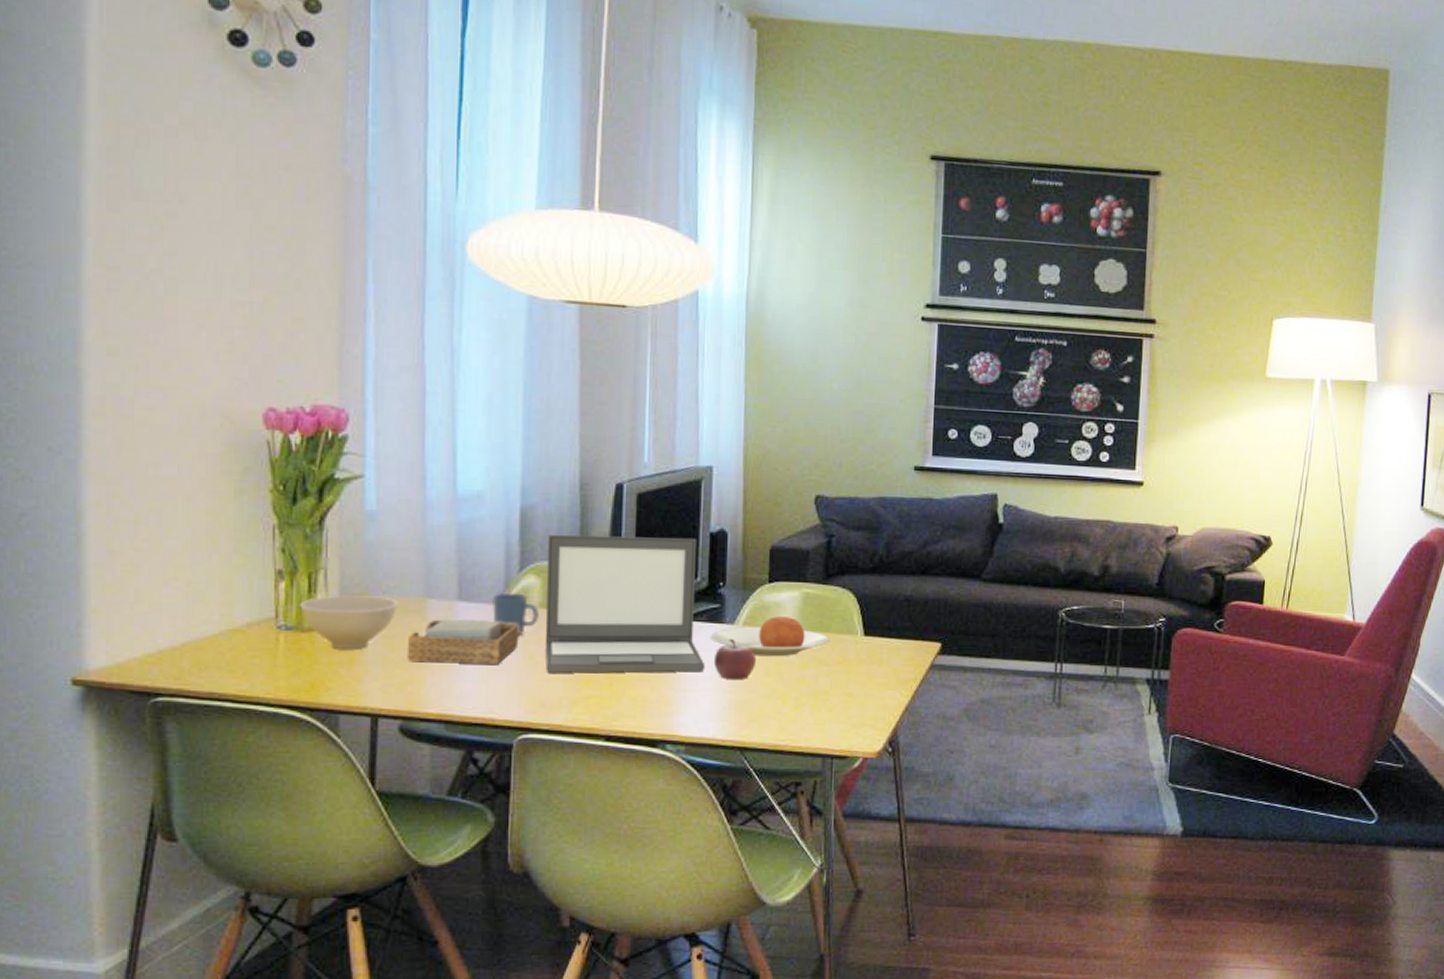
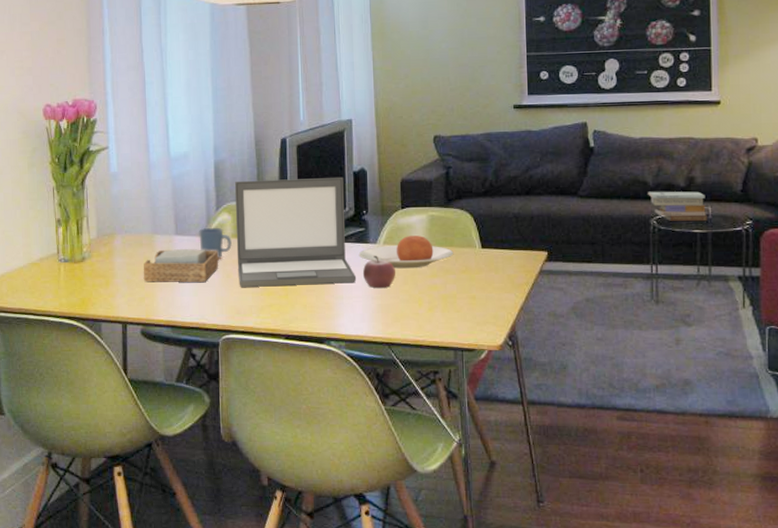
bowl: present [300,595,399,651] -> none [72,234,136,275]
books: none [1058,579,1120,617] -> present [648,191,707,222]

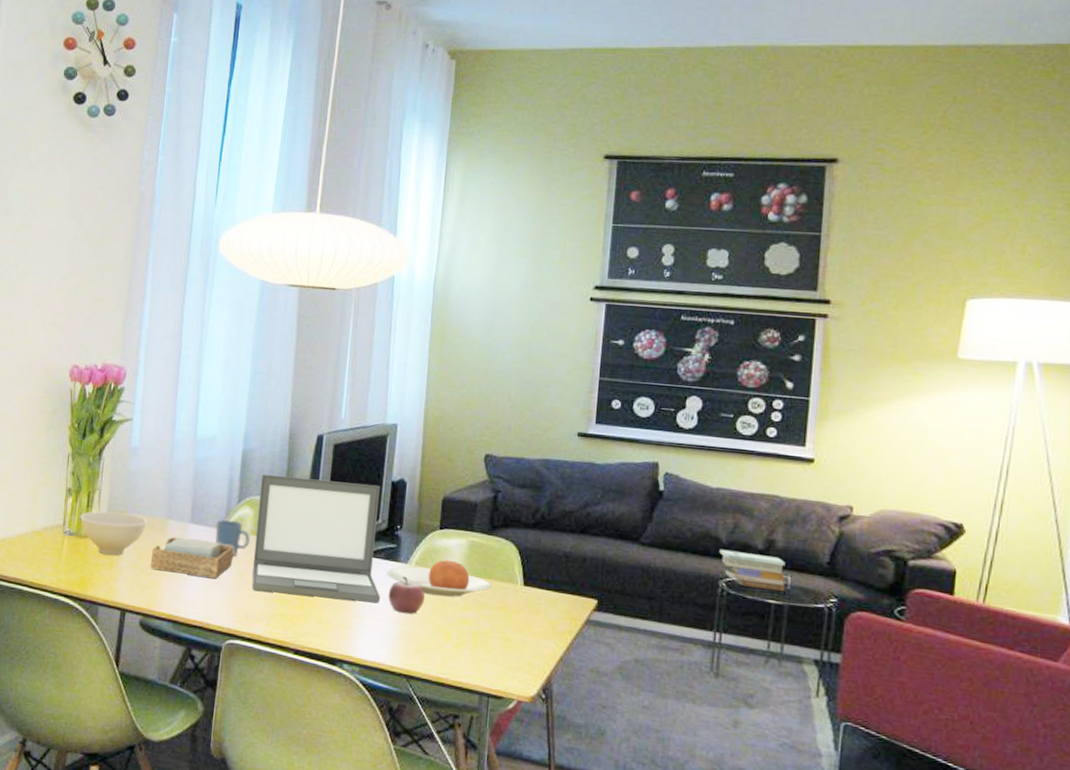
bowl: none [72,234,136,275] -> present [80,511,148,556]

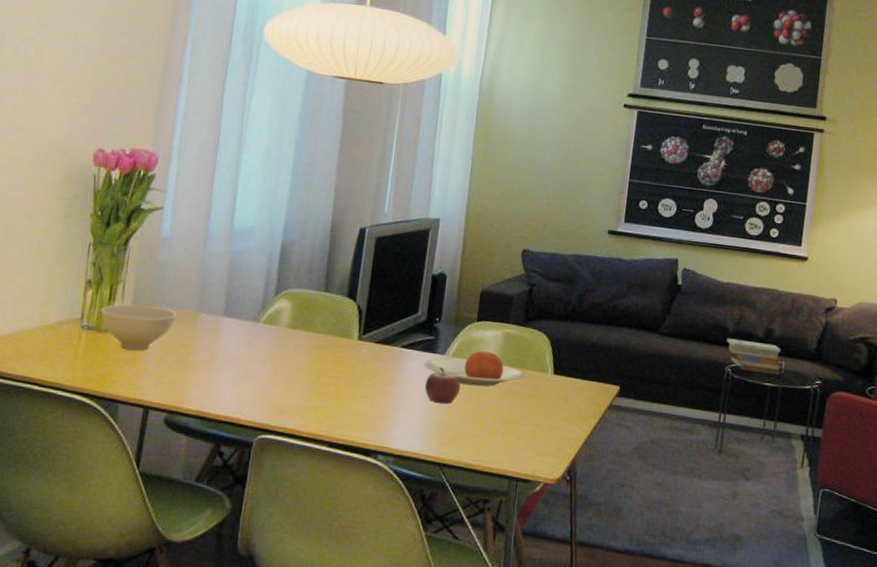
napkin holder: present [150,536,234,579] -> none [178,330,270,374]
mug: present [215,519,250,556] -> none [249,312,287,349]
laptop: present [252,474,381,603] -> none [287,266,421,394]

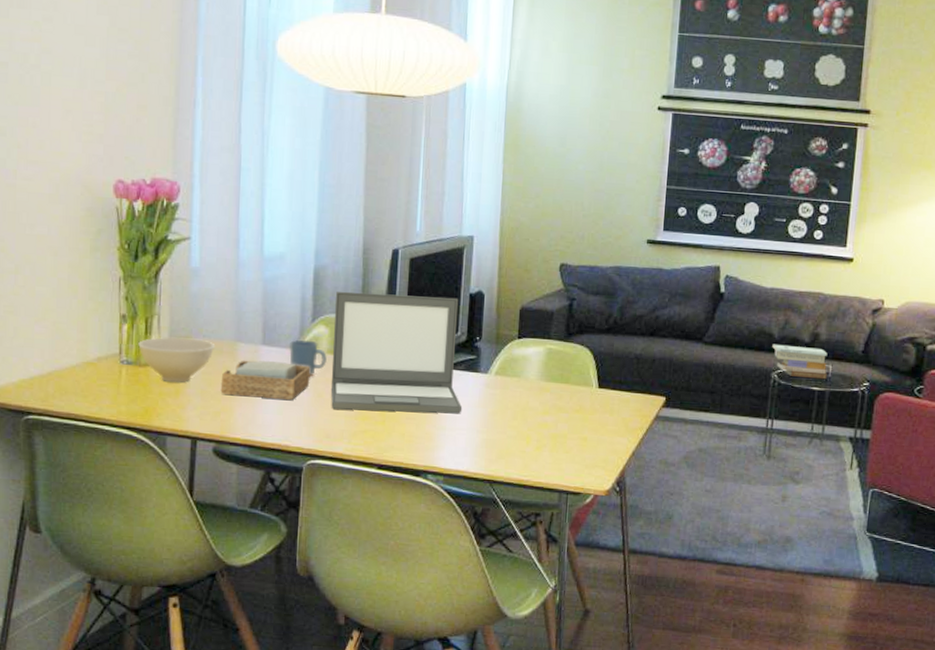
napkin holder: none [178,330,270,374] -> present [220,360,311,401]
mug: none [249,312,287,349] -> present [288,339,327,376]
laptop: none [287,266,421,394] -> present [330,291,463,414]
plate: present [423,351,525,387] -> none [466,368,569,404]
fruit: present [424,367,460,404] -> none [469,386,505,422]

